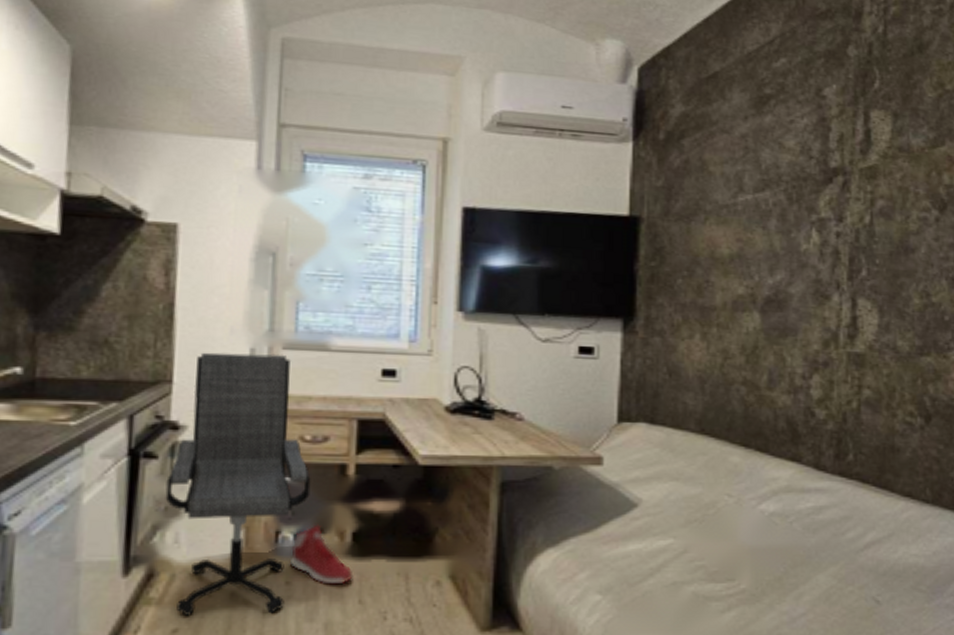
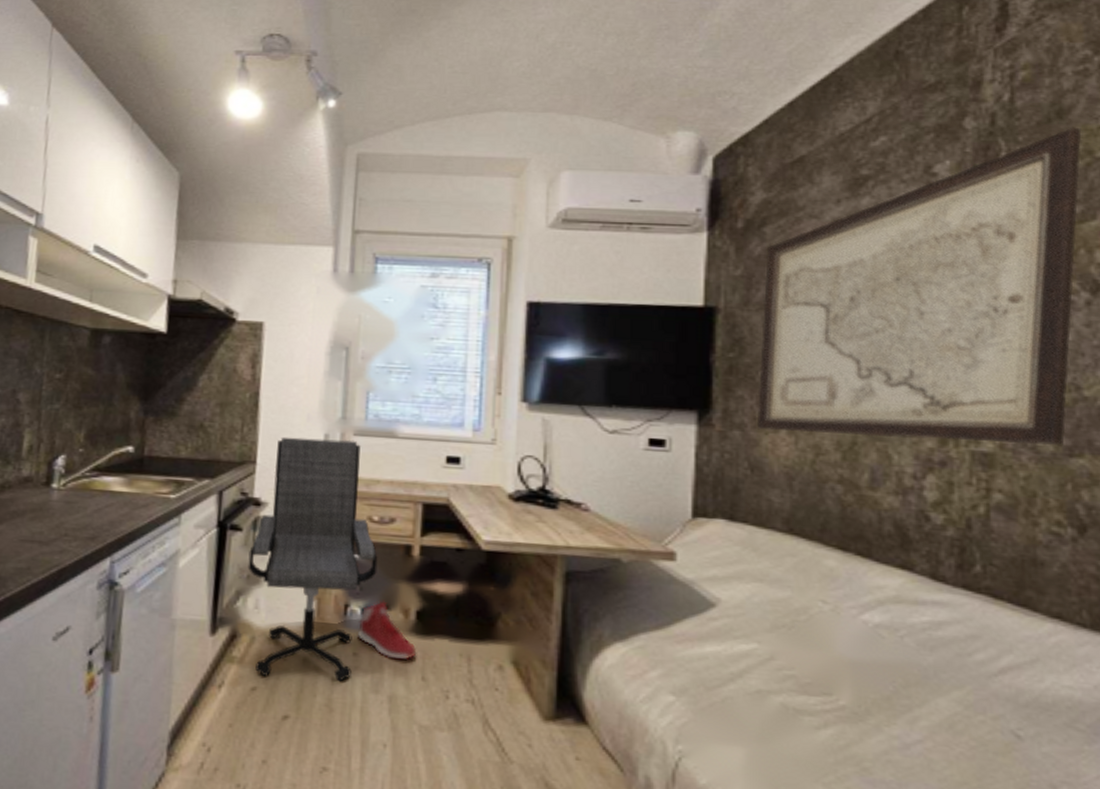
wall art: none [674,61,936,347] -> present [756,128,1082,447]

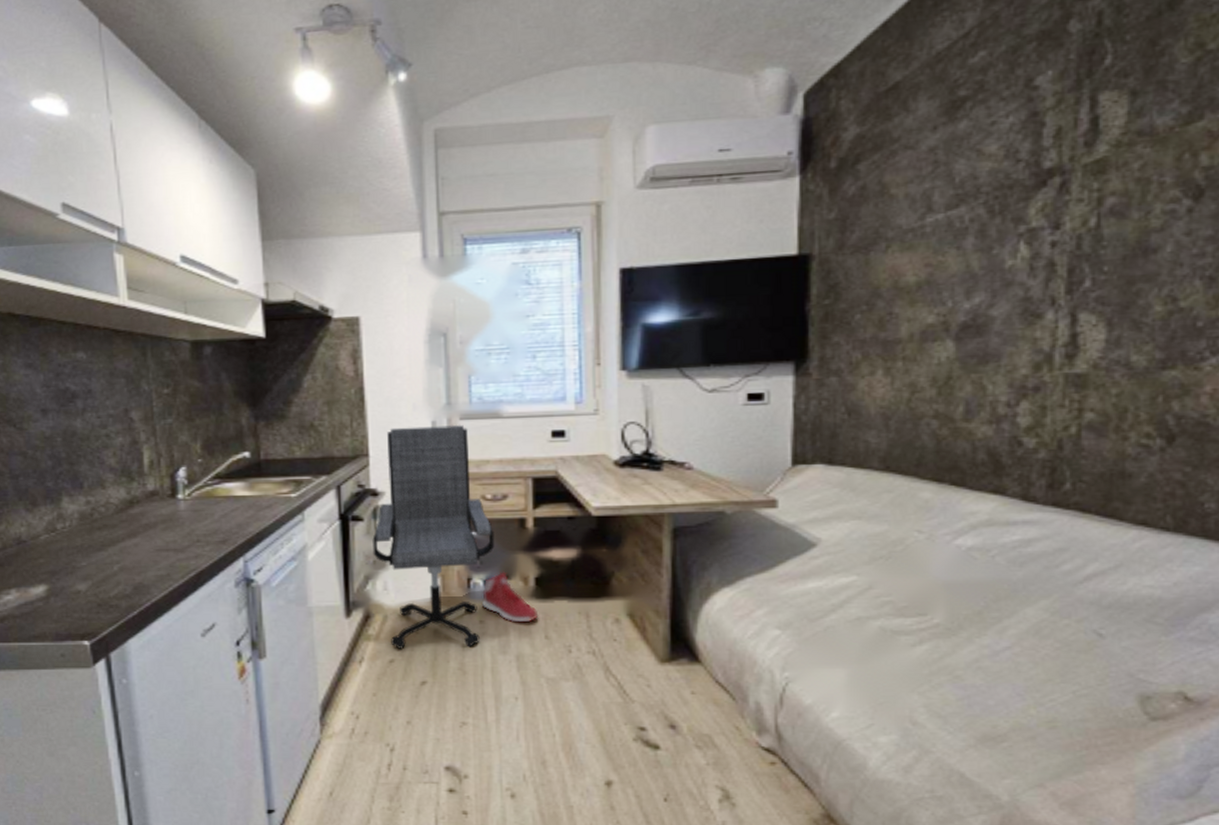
wall art: present [756,128,1082,447] -> none [852,19,1194,374]

